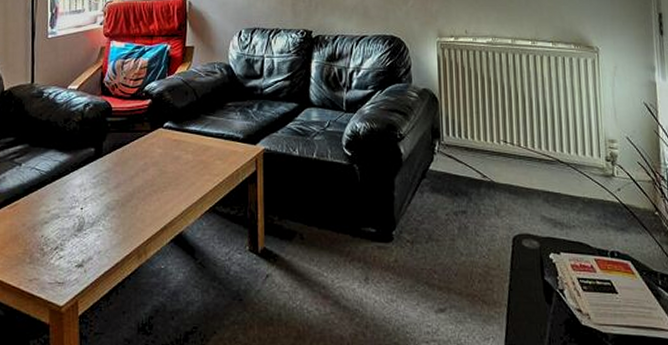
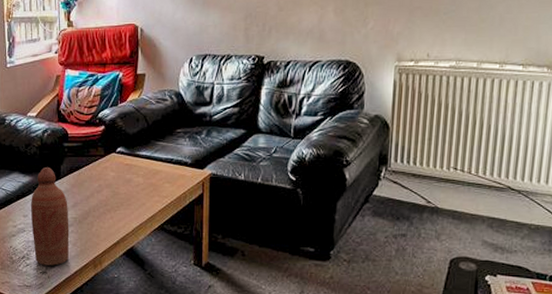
bottle: none [67,144,111,257] -> present [31,168,70,266]

